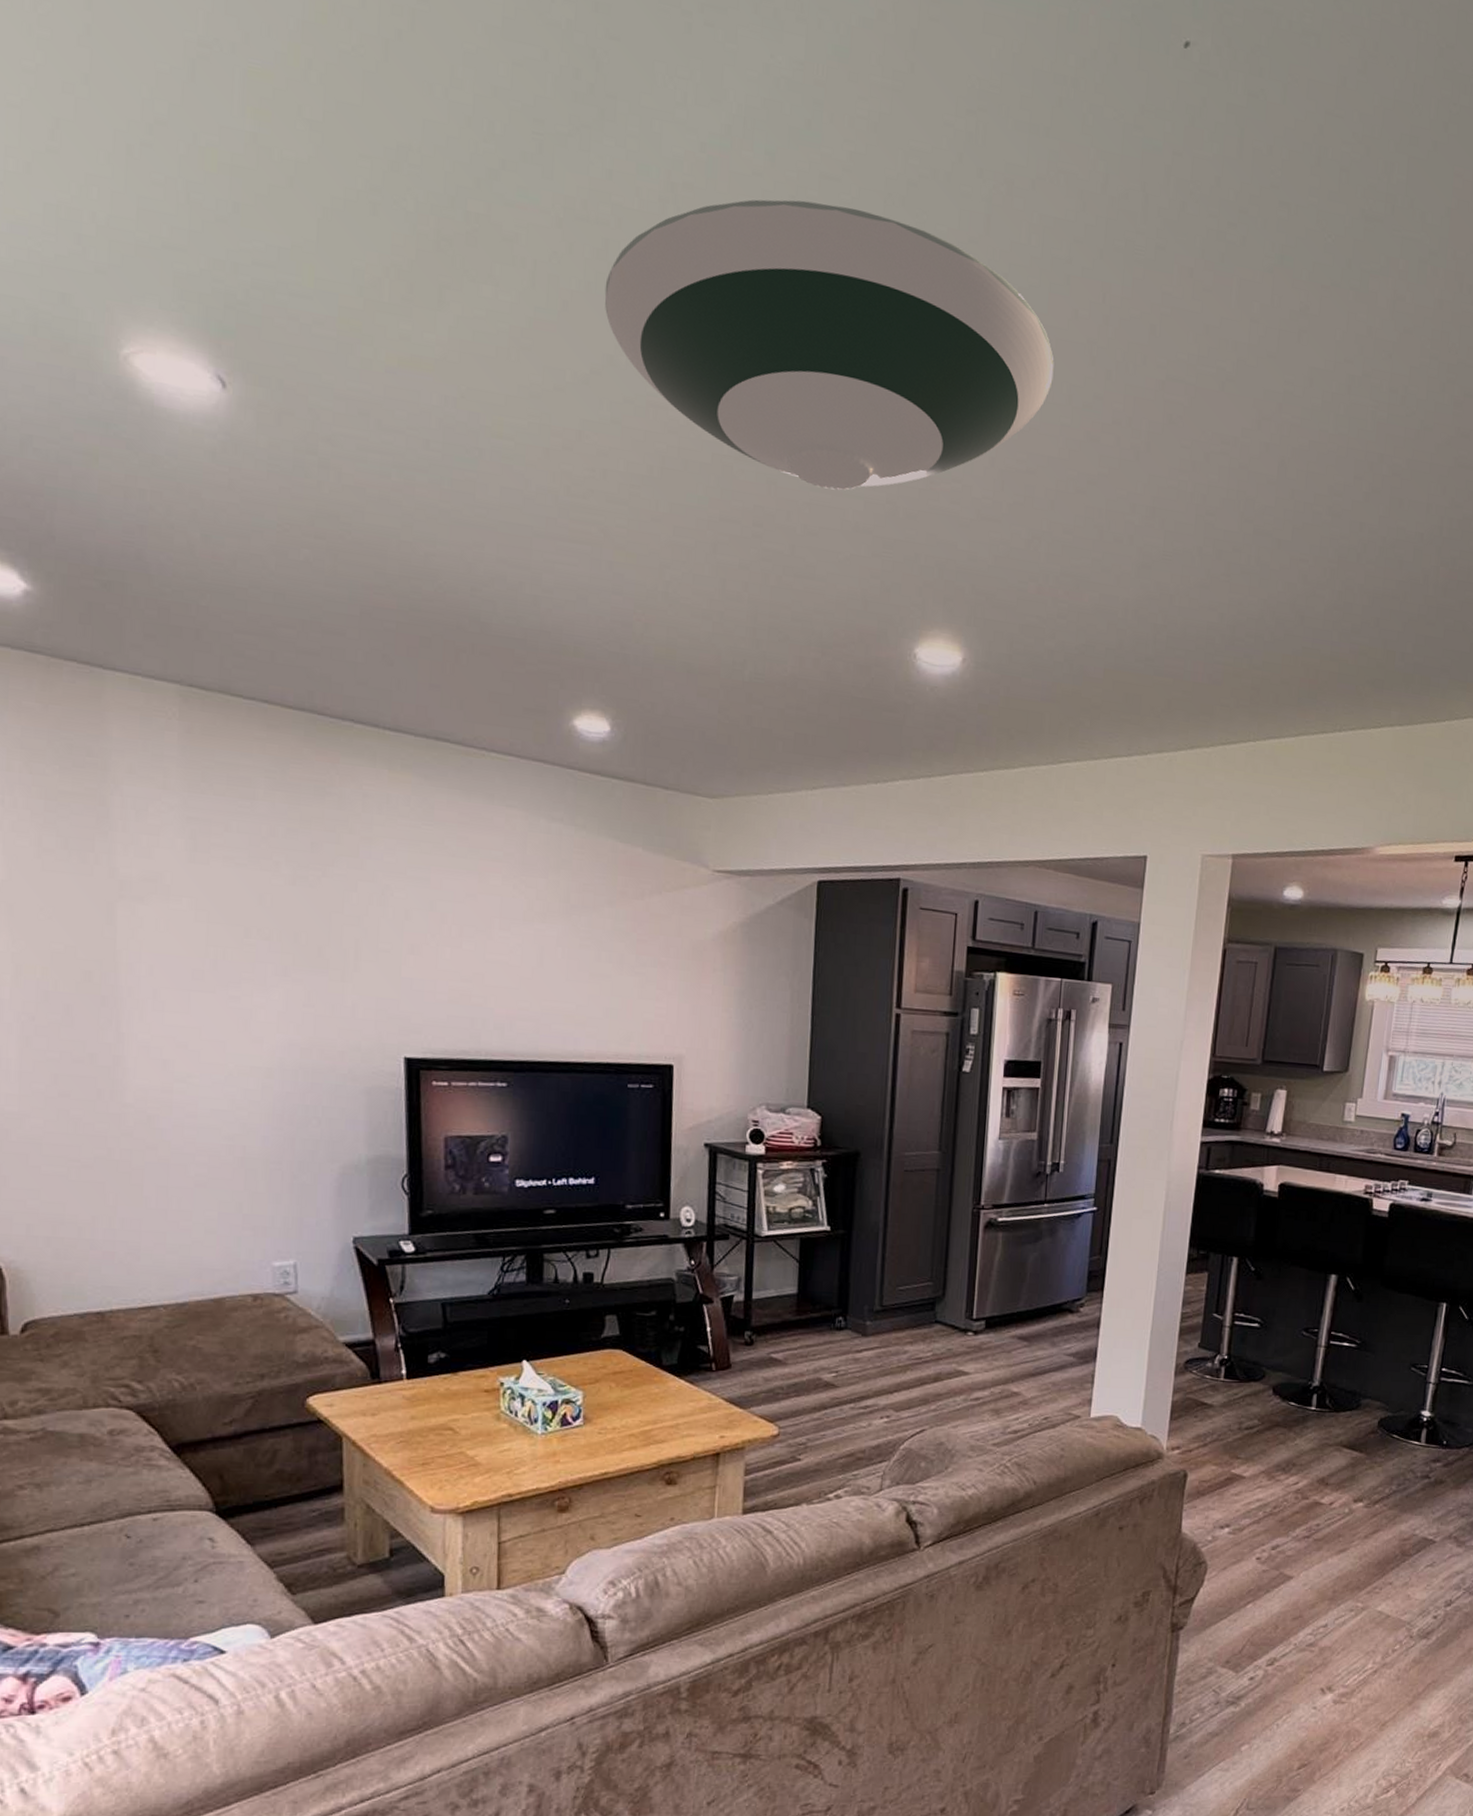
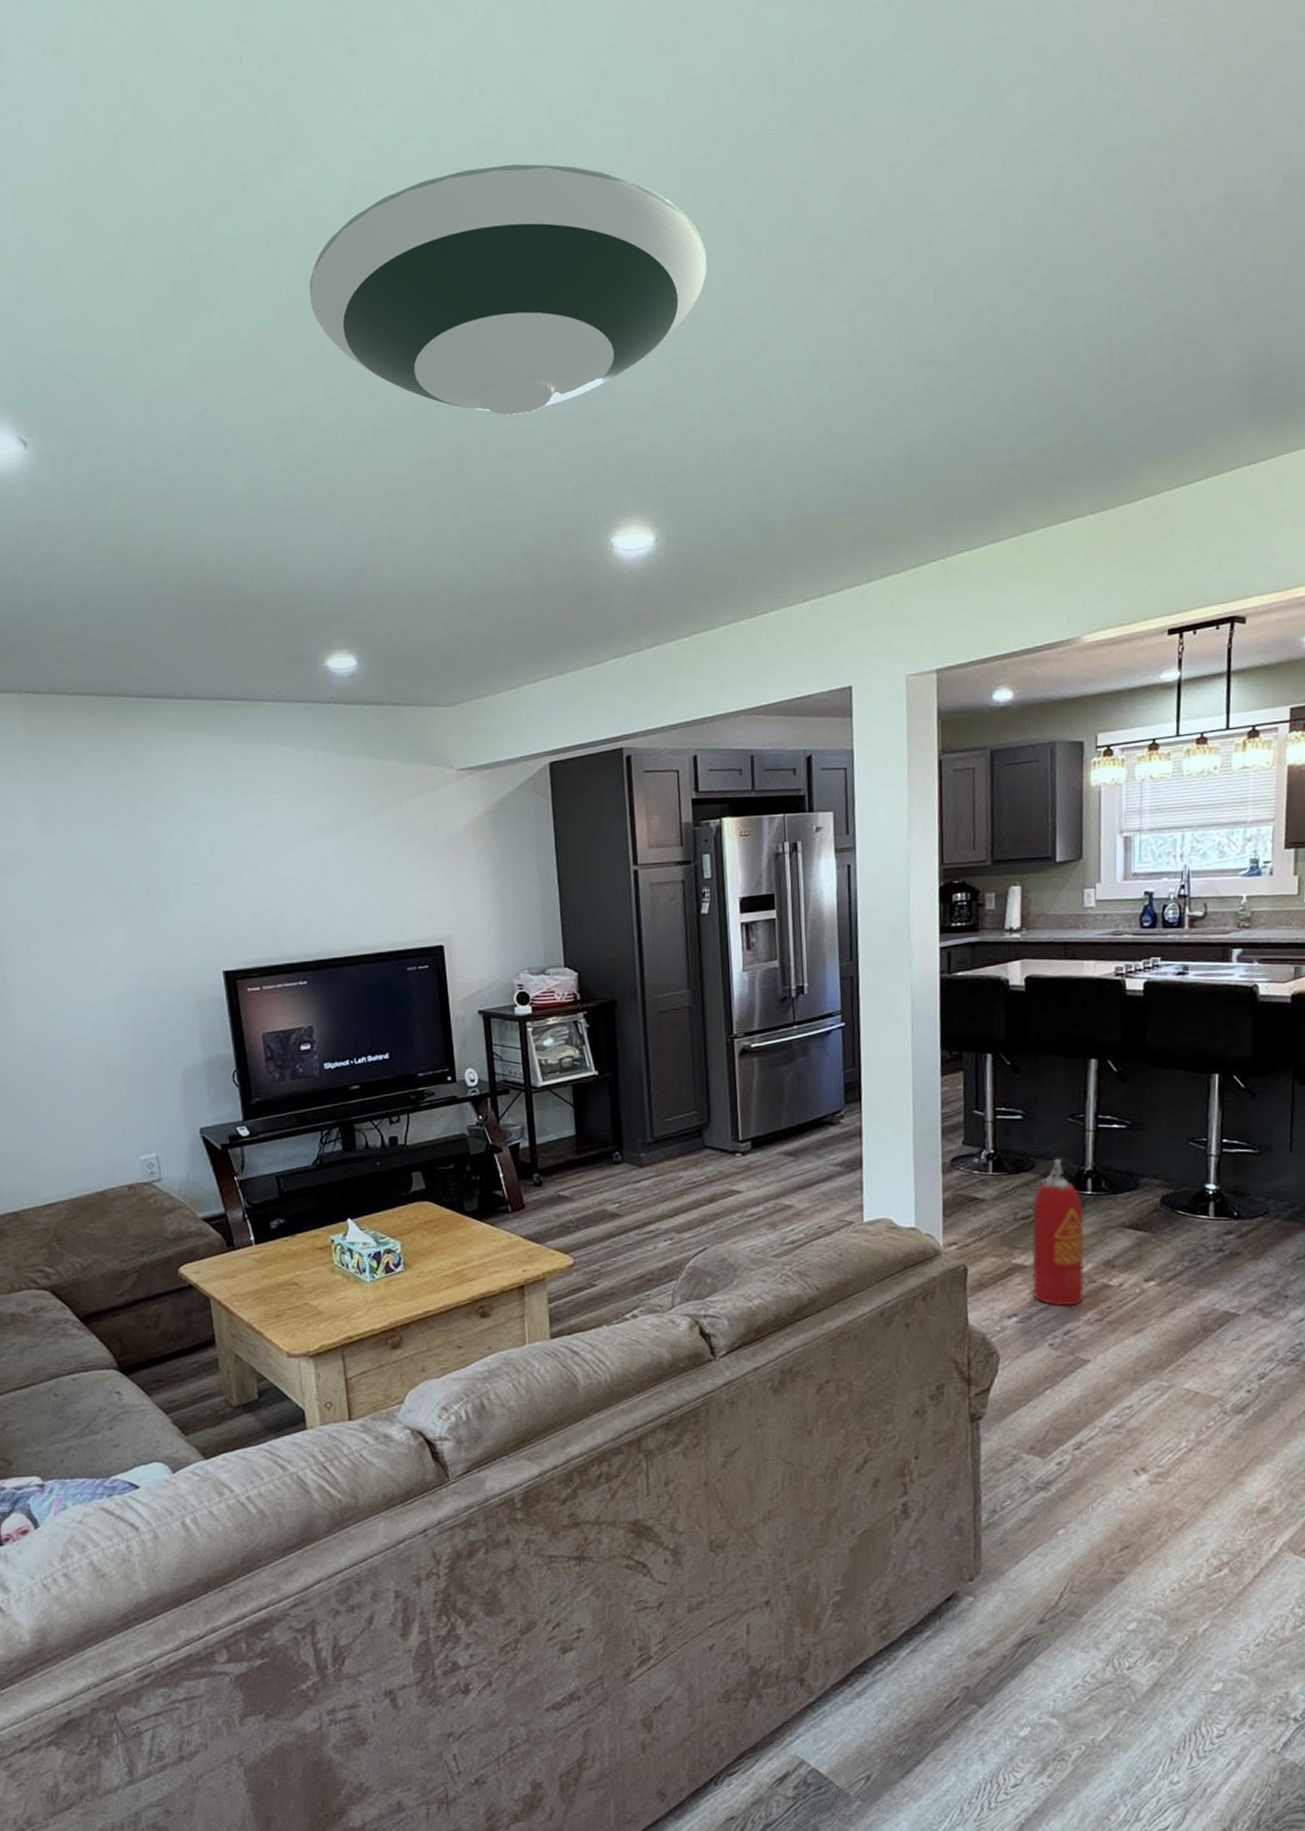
fire extinguisher: none [1248,1369,1306,1521] -> present [1031,1156,1084,1306]

